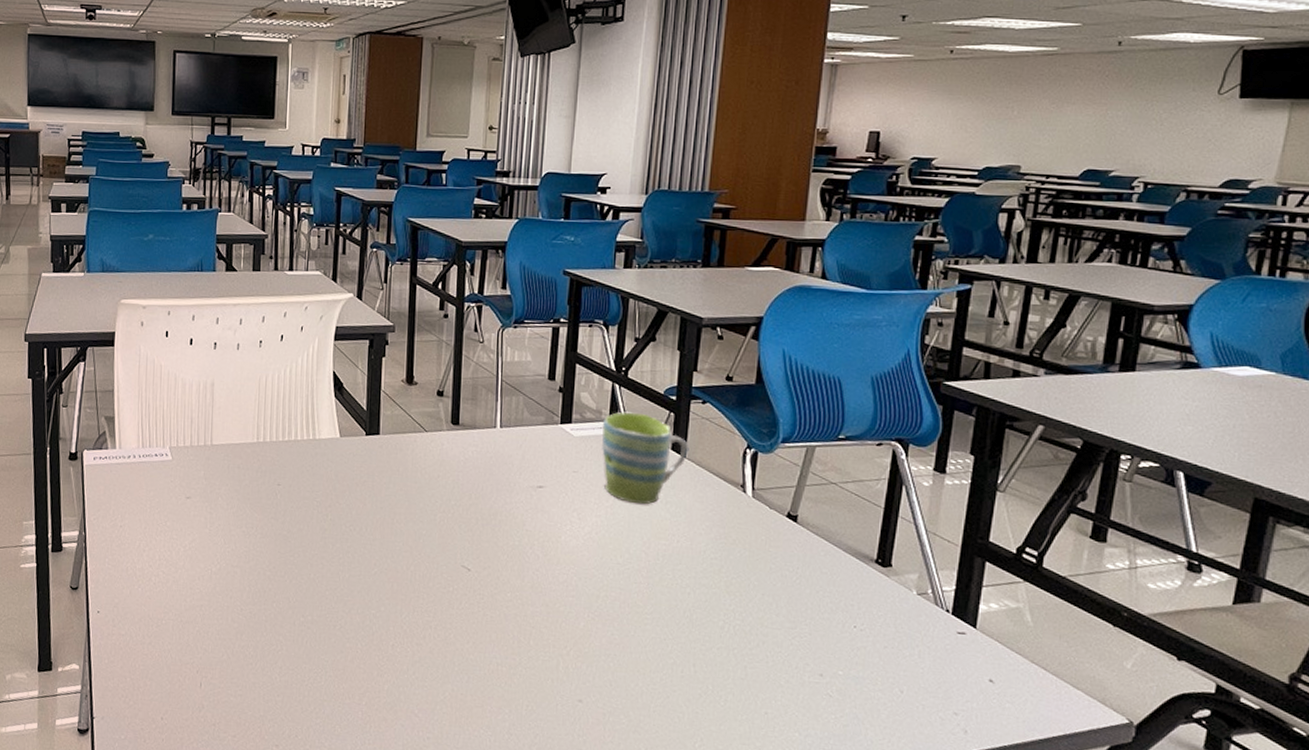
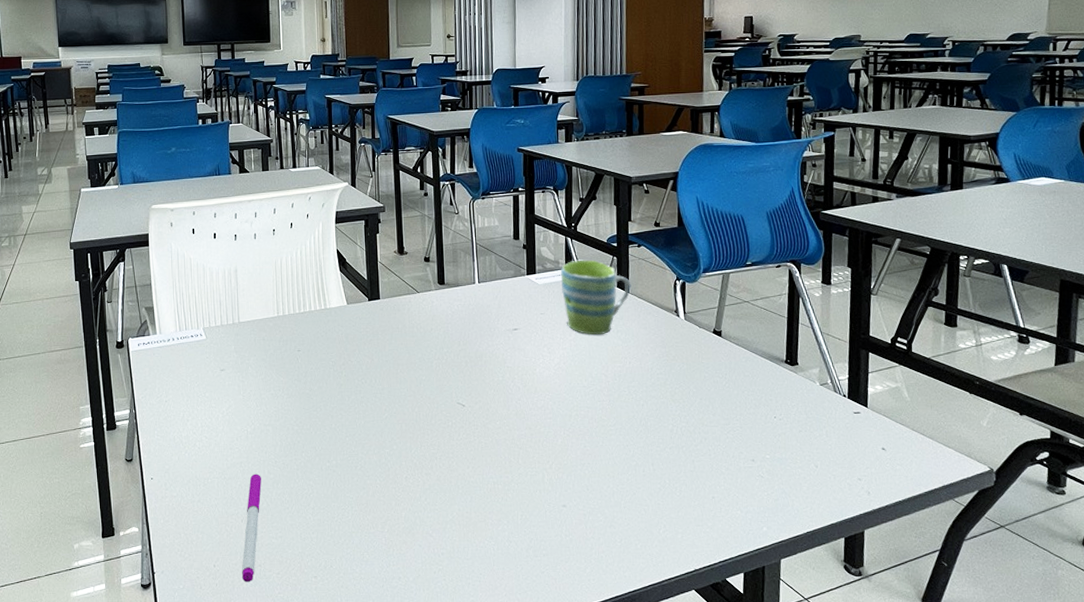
pen: none [192,620,223,742] -> present [241,474,262,583]

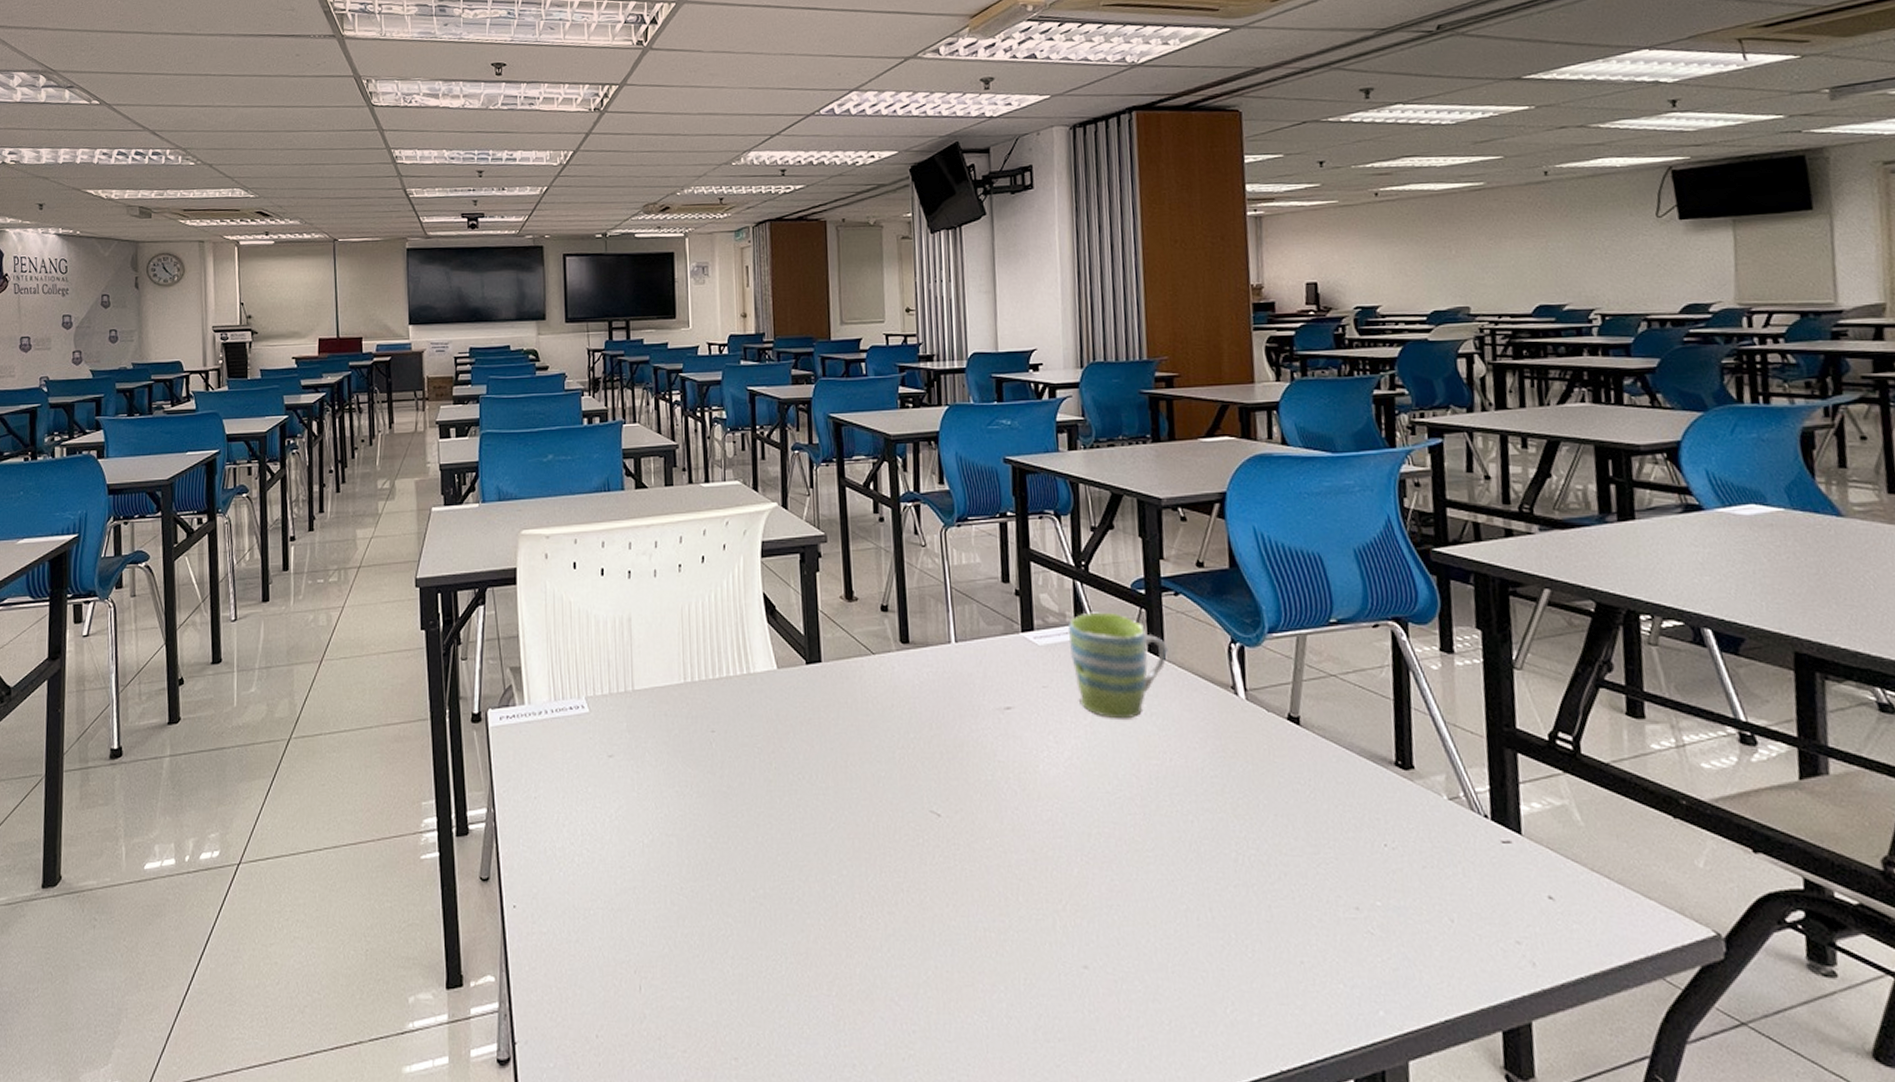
pen: present [241,474,262,583] -> none [633,904,662,1063]

